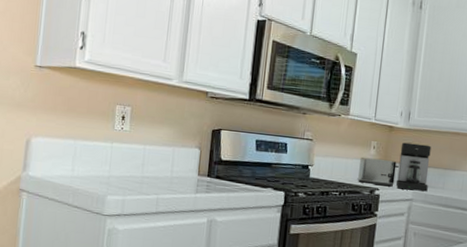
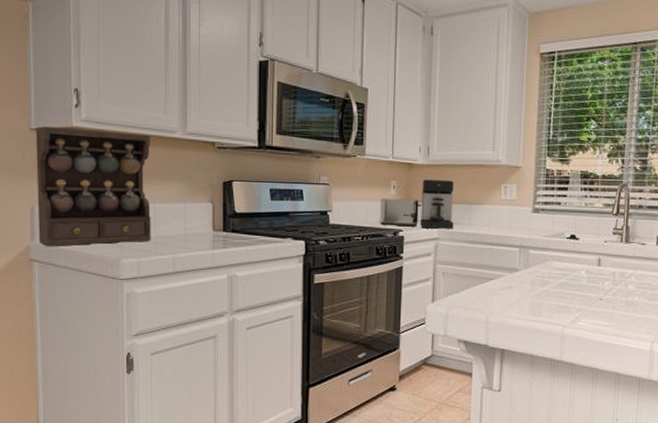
spice rack: none [30,64,148,181] -> present [35,126,151,247]

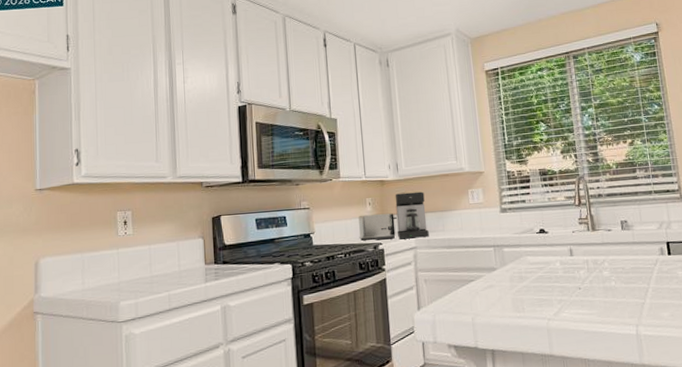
spice rack: present [35,126,151,247] -> none [40,182,147,299]

